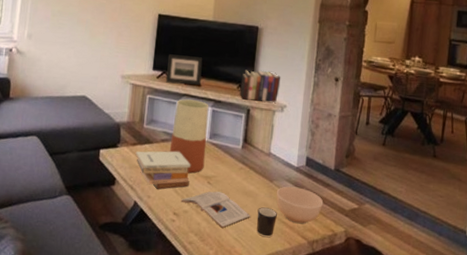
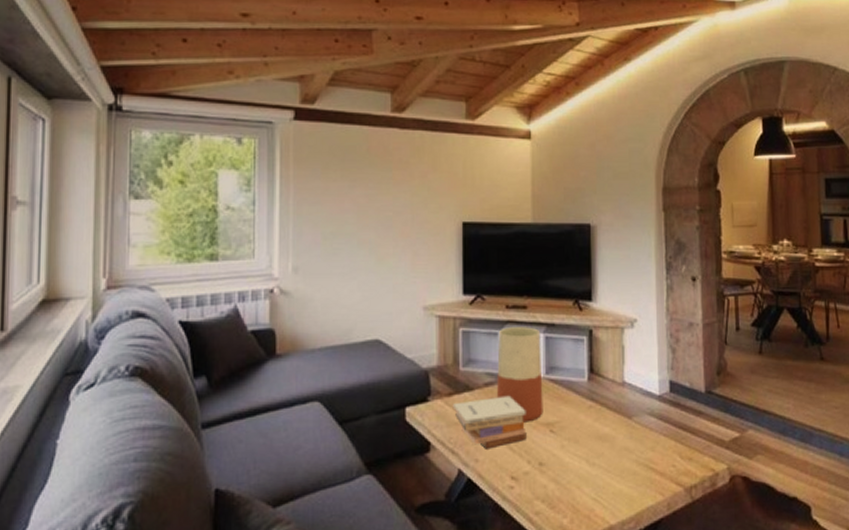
picture frame: present [166,54,203,85] -> none [482,271,526,308]
magazine: present [181,191,250,228] -> none [518,441,609,487]
books: present [239,70,280,103] -> none [576,278,625,318]
mug: present [256,207,277,238] -> none [617,452,642,492]
bowl: present [276,186,324,224] -> none [637,421,697,468]

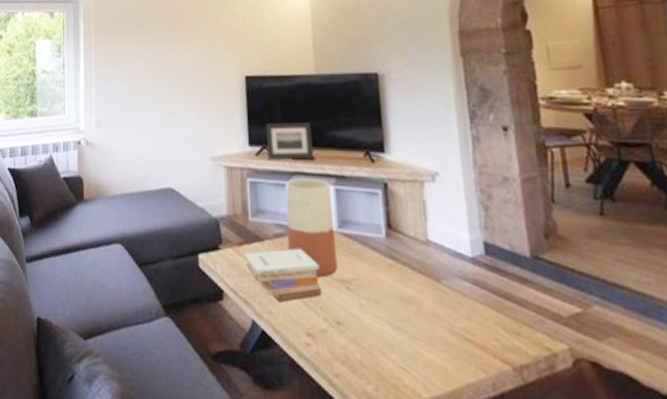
picture frame: none [482,271,526,308] -> present [266,122,314,159]

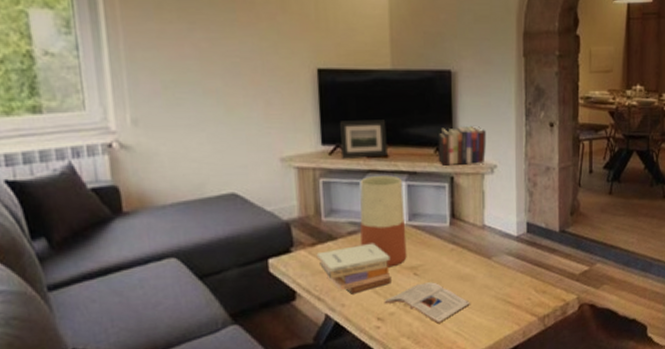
magazine: none [314,300,417,352] -> present [384,282,470,324]
books: none [366,129,423,171] -> present [438,125,485,166]

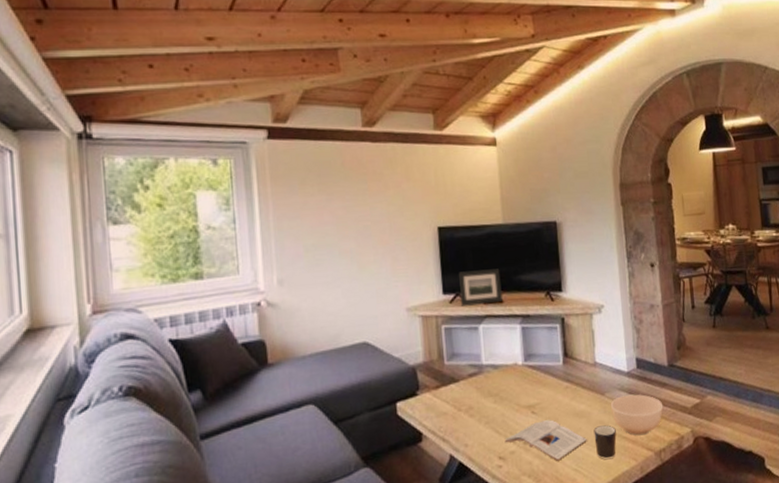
books: present [316,243,391,294] -> none [440,383,511,434]
vase: present [360,175,407,268] -> none [478,319,525,407]
books: present [438,125,485,166] -> none [547,270,592,308]
mug: none [478,289,501,324] -> present [594,425,617,460]
bowl: none [496,259,551,301] -> present [610,394,664,436]

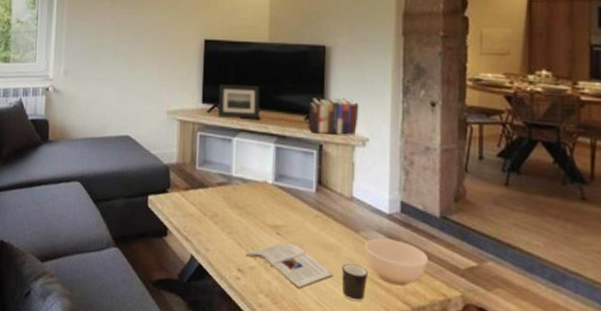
books: none [547,270,592,308] -> present [308,97,358,136]

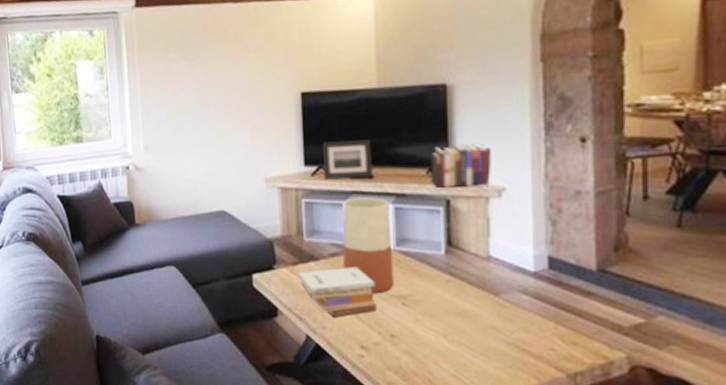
books: none [188,196,255,241] -> present [298,266,376,318]
vase: none [227,135,272,222] -> present [342,197,394,294]
magazine: present [245,243,333,288] -> none [368,315,471,362]
mug: present [341,263,368,302] -> none [481,331,513,372]
bowl: present [364,238,429,286] -> none [506,300,585,351]

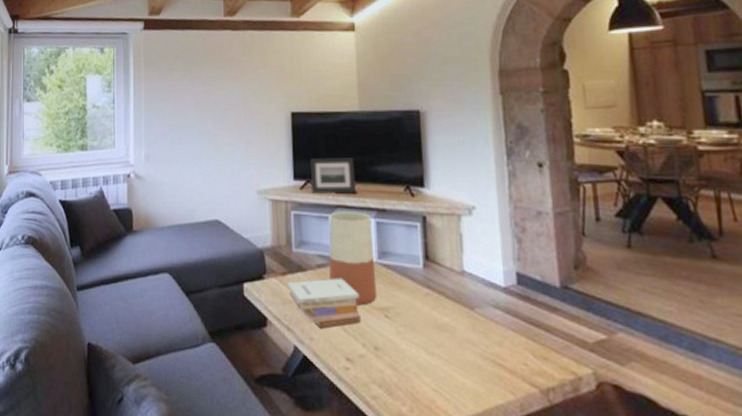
books: present [430,143,490,188] -> none [407,164,461,204]

